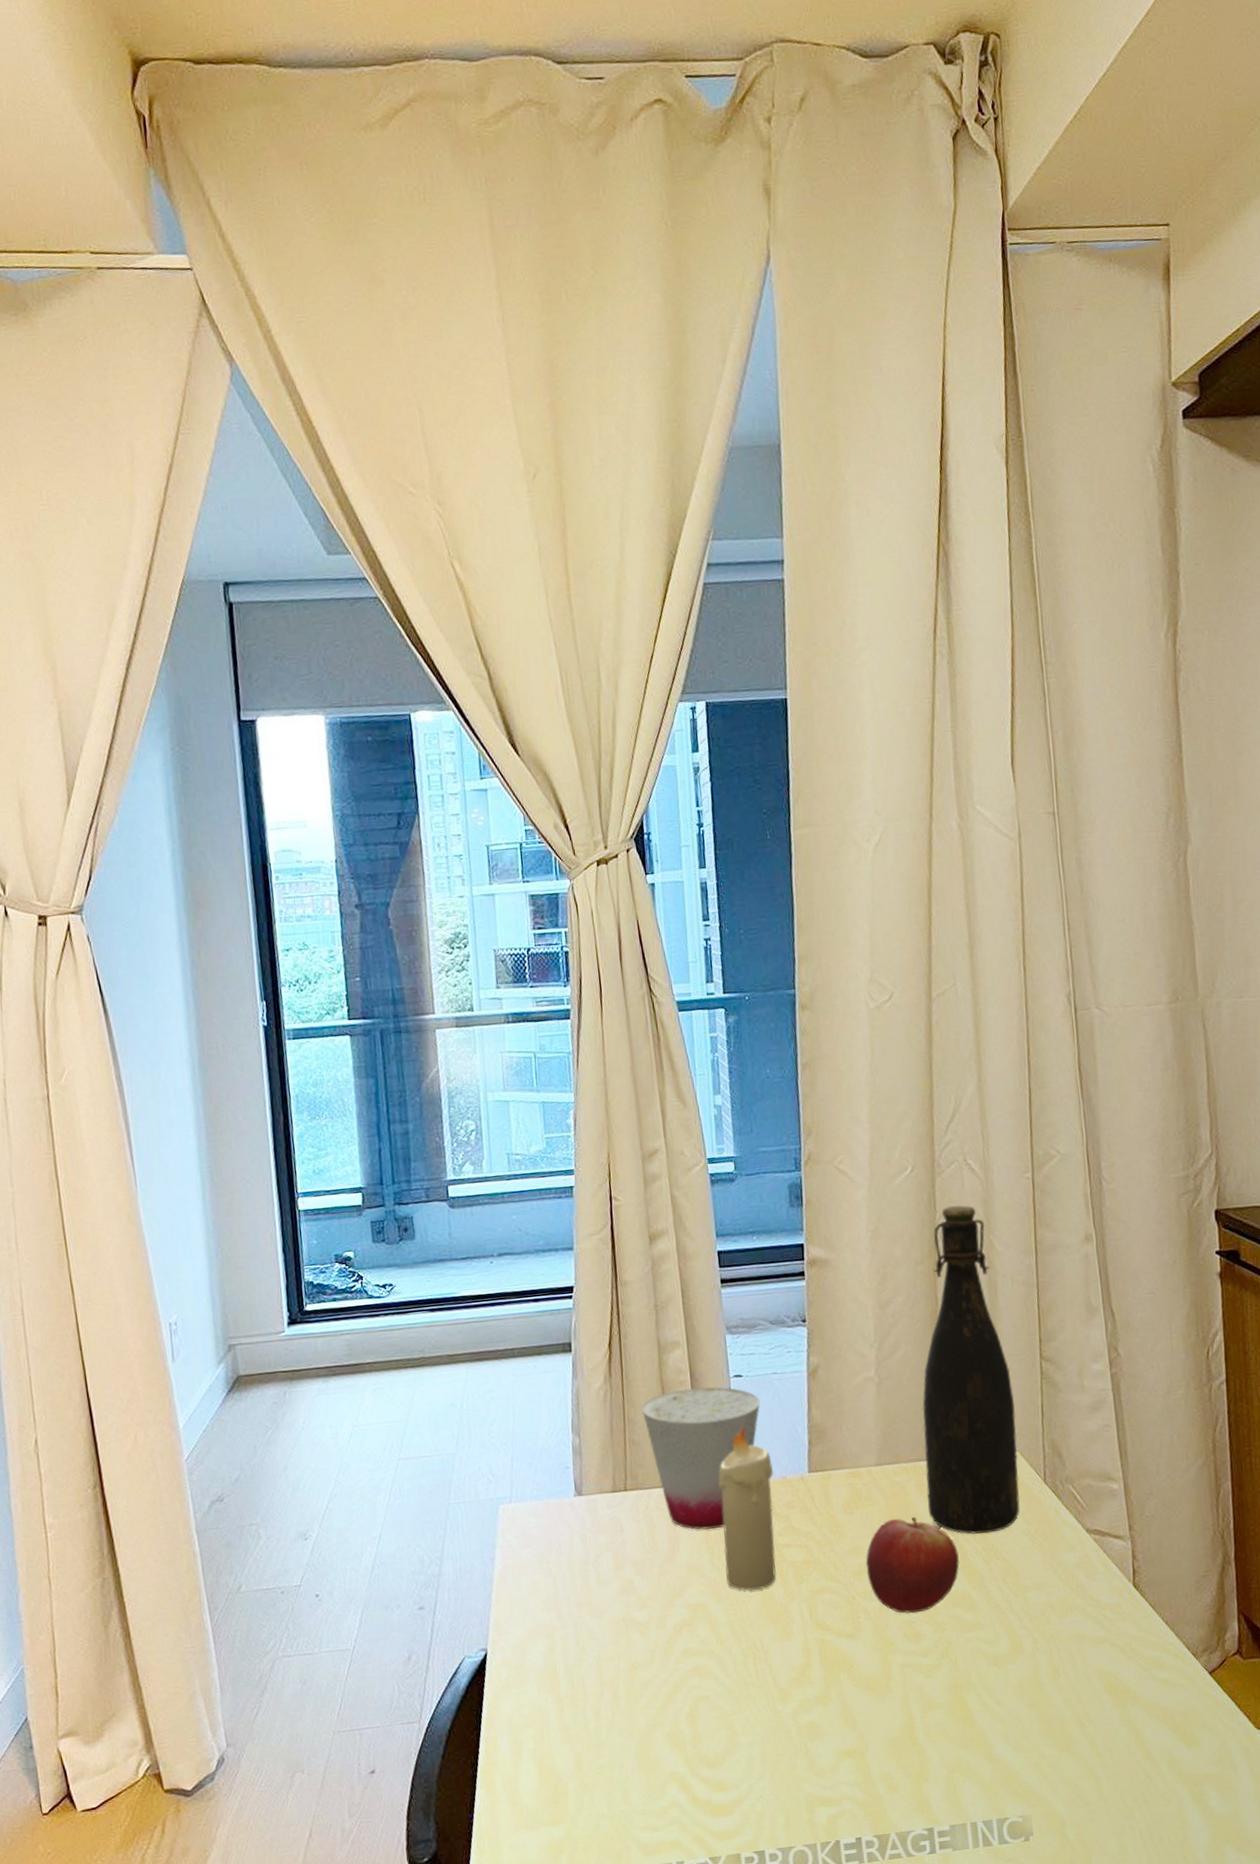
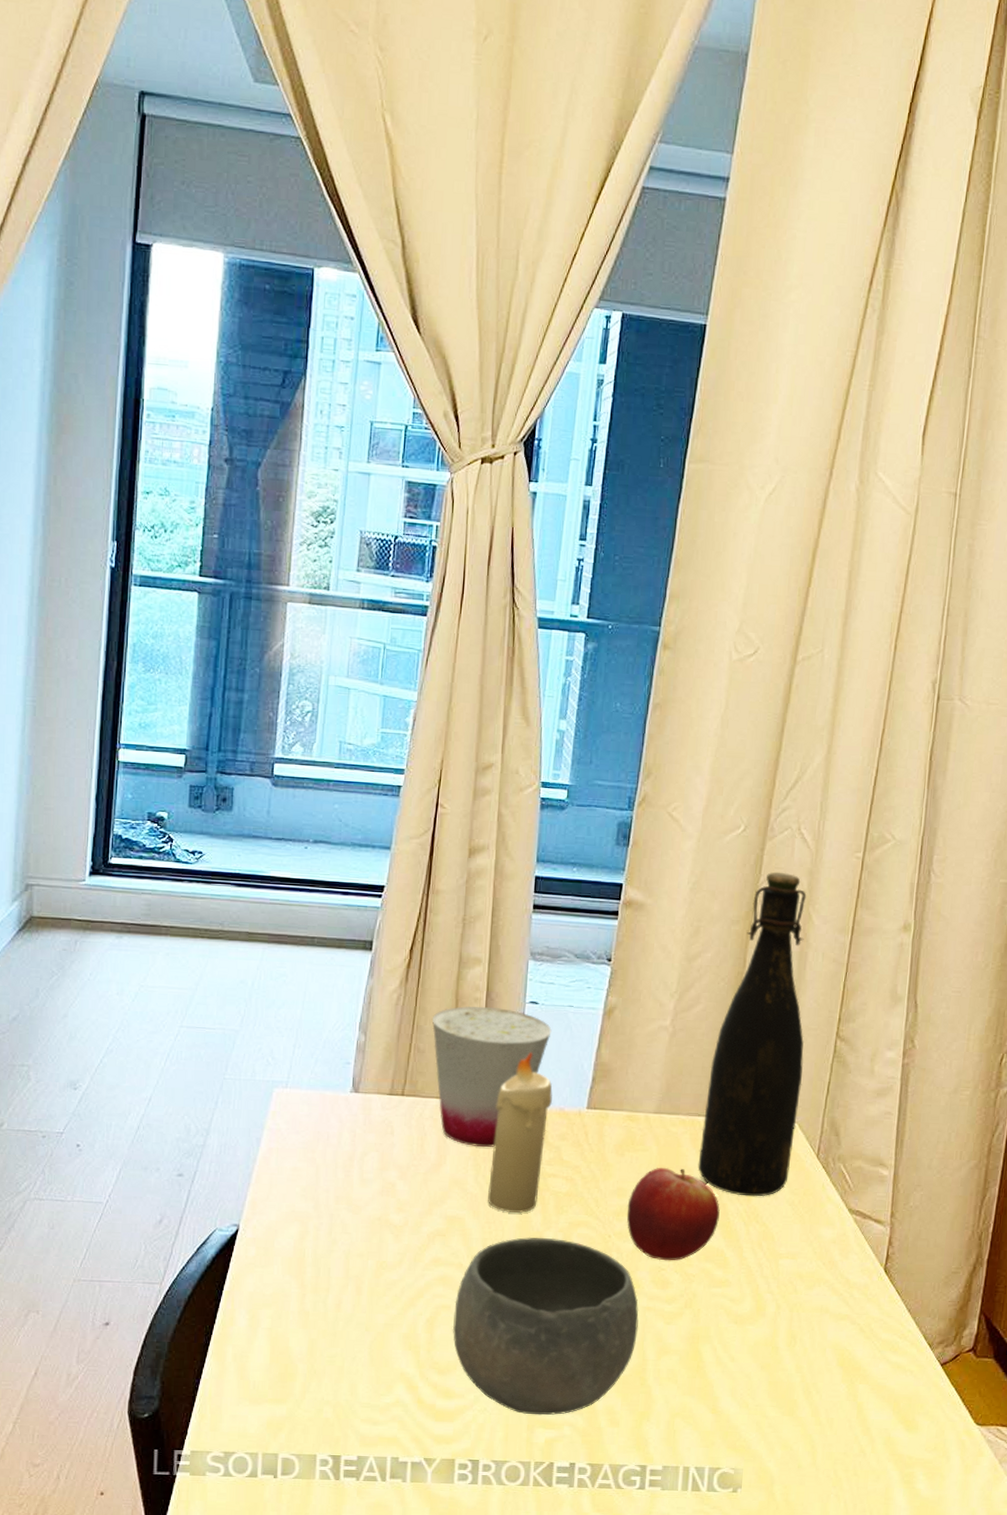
bowl: none [712,1609,900,1796] -> present [452,1236,639,1415]

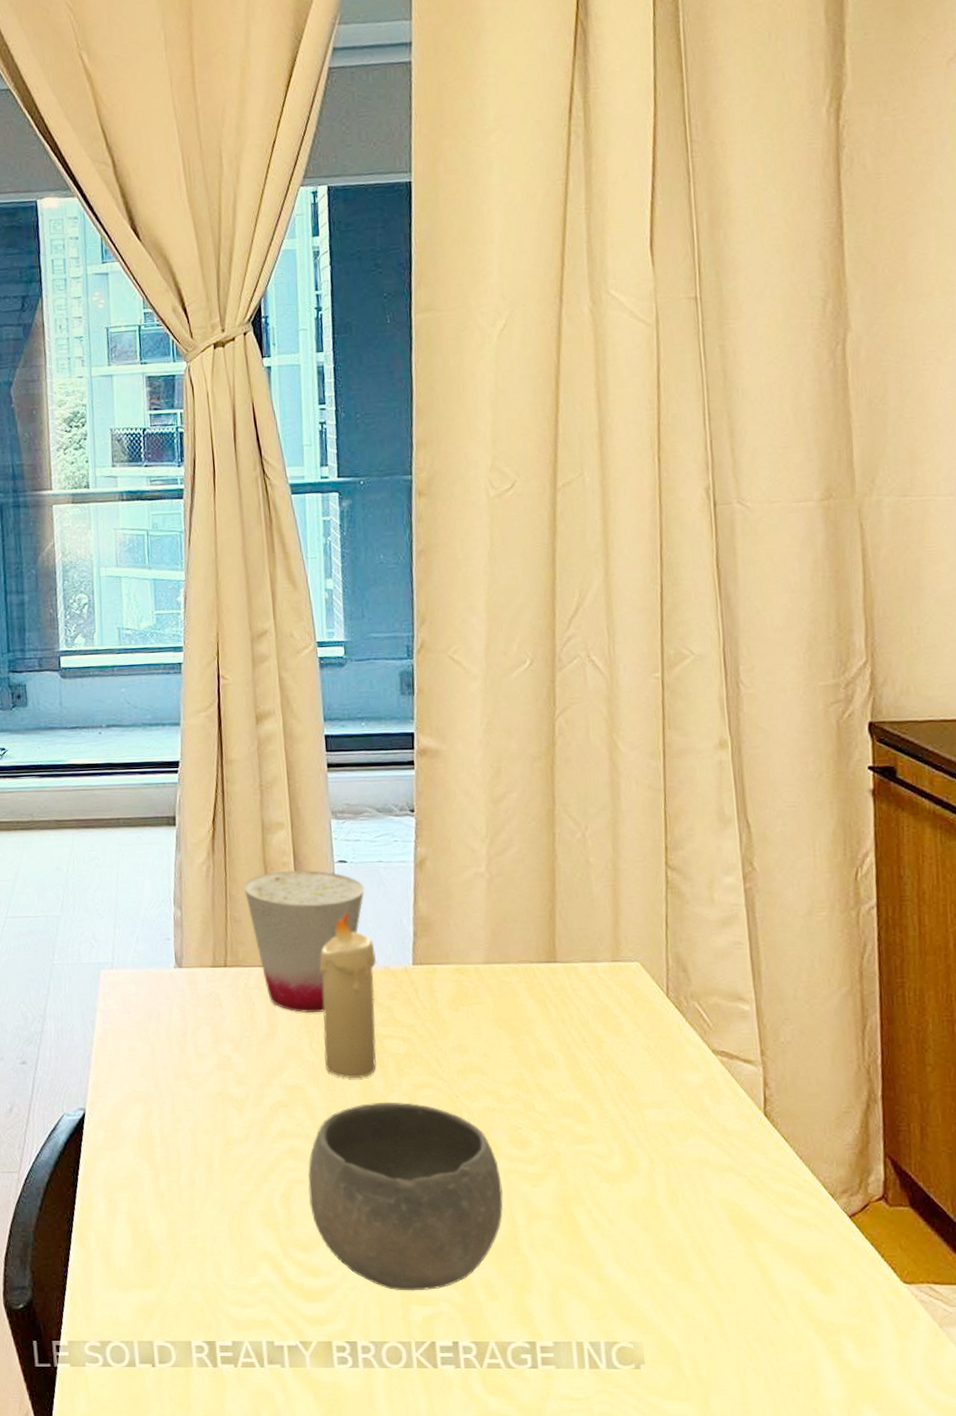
fruit: present [626,1167,720,1261] -> none [470,1019,571,1119]
bottle: present [698,872,807,1197] -> none [535,702,640,1044]

